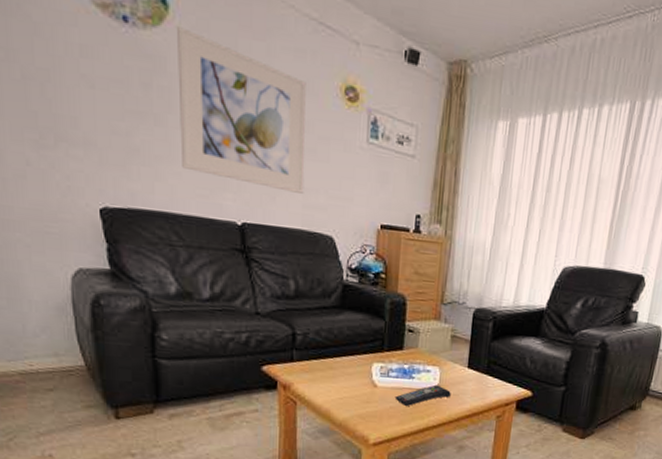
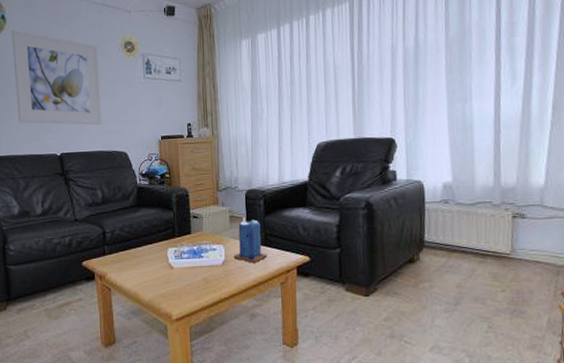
remote control: present [394,384,451,406] -> none [189,260,237,282]
candle: none [449,339,487,392] -> present [233,217,268,263]

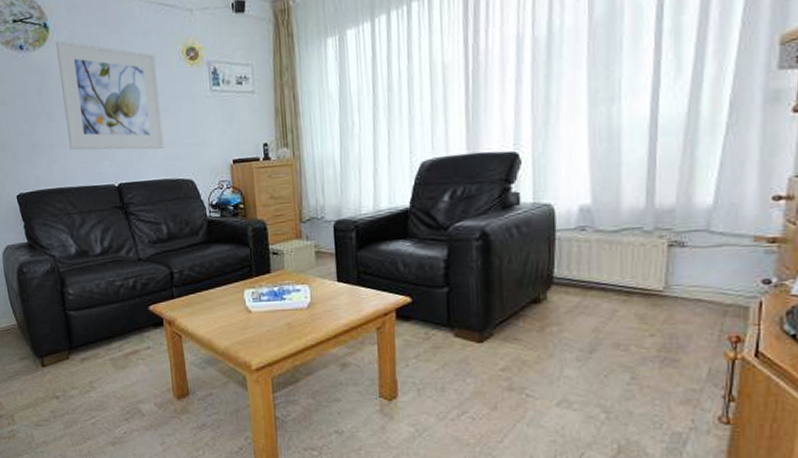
candle: present [233,217,268,263] -> none [321,253,361,306]

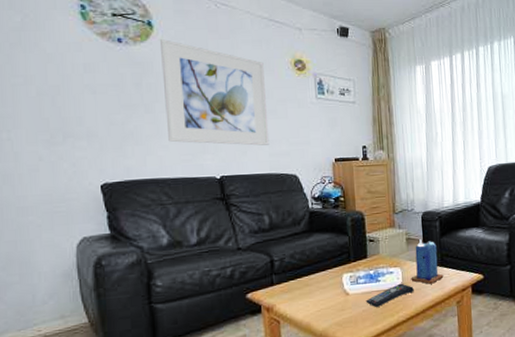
remote control: none [269,303,325,328] -> present [365,283,414,307]
candle: none [321,253,361,306] -> present [411,239,444,284]

